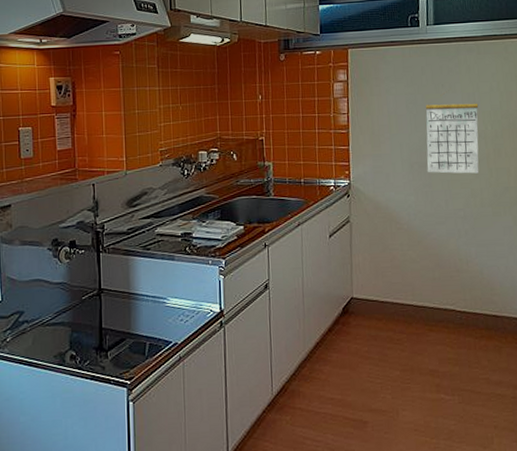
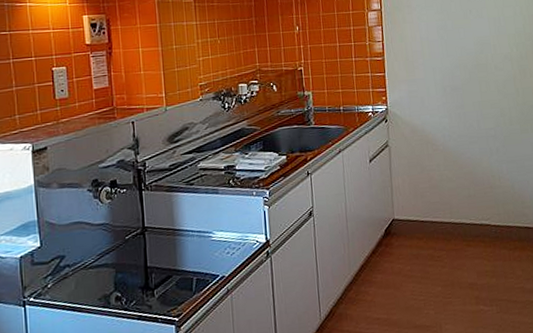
calendar: present [425,92,479,174] -> none [455,18,507,95]

